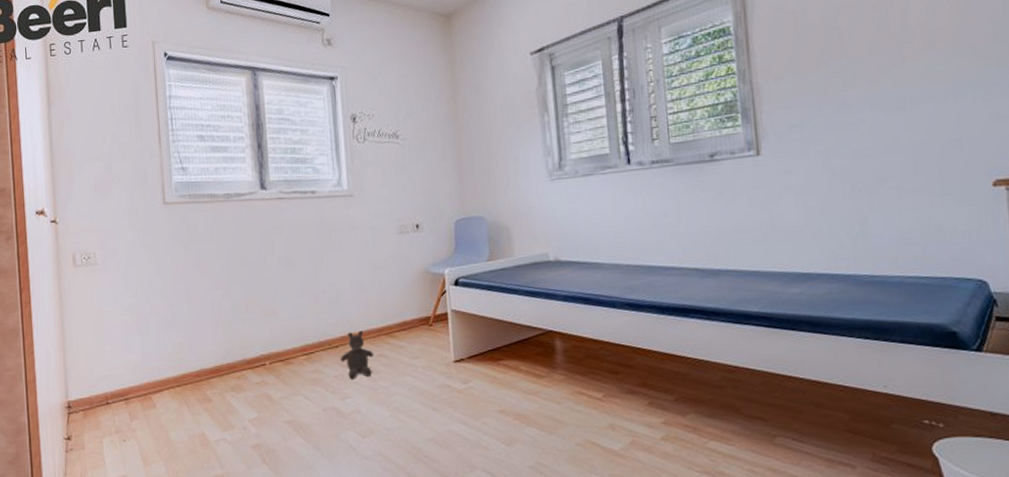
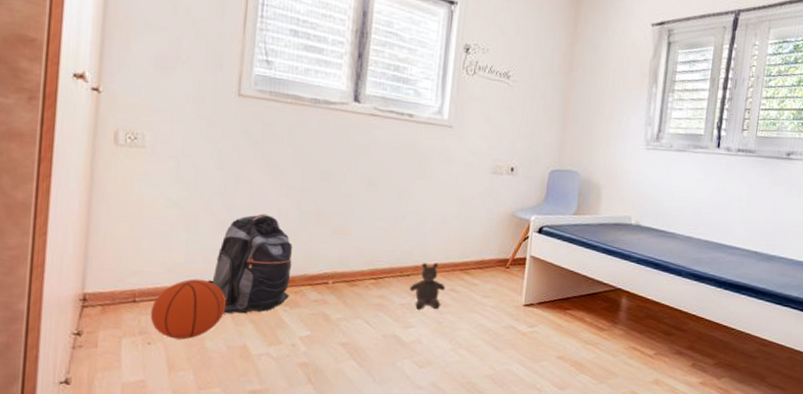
basketball: none [121,376,182,434] -> present [150,279,227,340]
backpack: none [163,307,234,406] -> present [207,213,292,314]

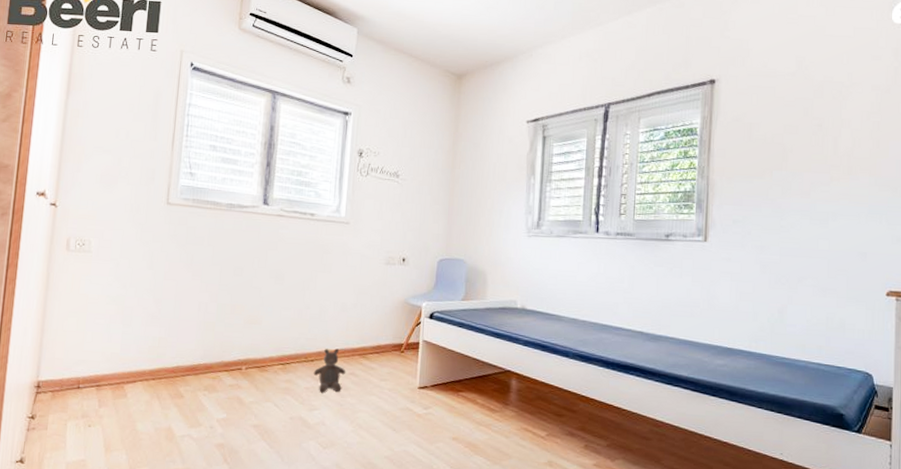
basketball: present [150,279,227,340] -> none [91,367,155,422]
backpack: present [207,213,292,314] -> none [139,307,211,399]

